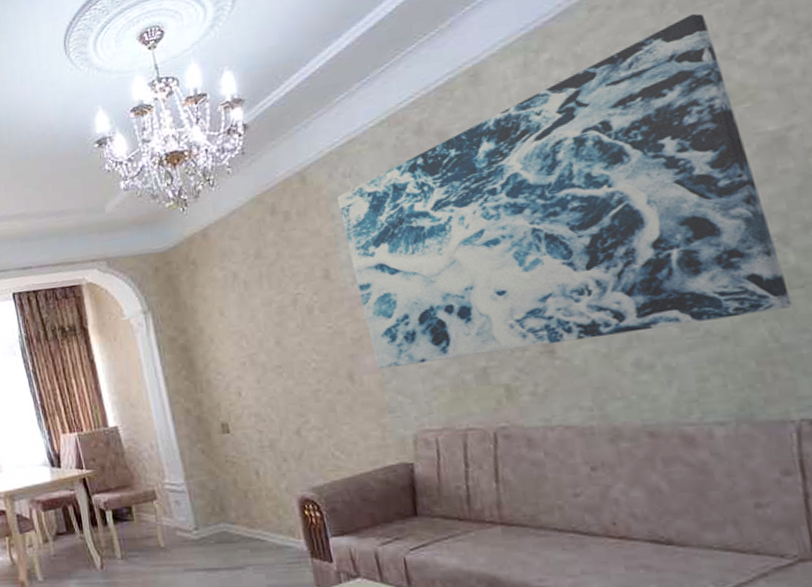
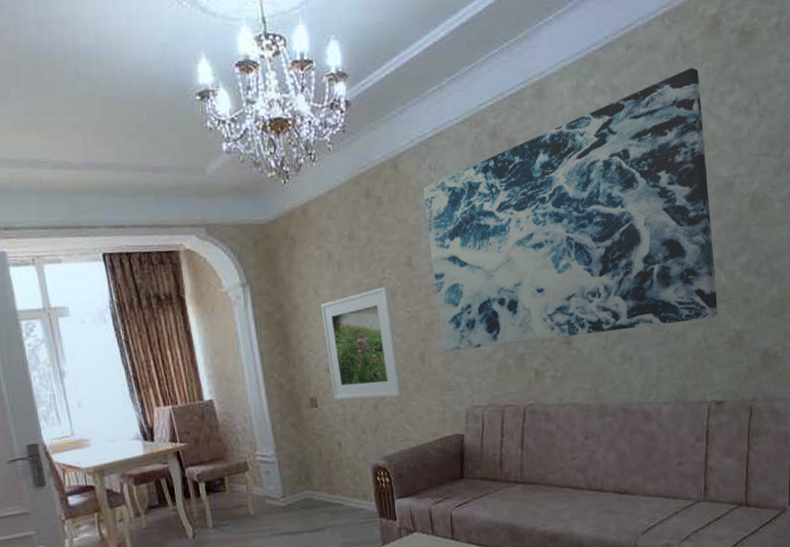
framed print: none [228,301,329,425] -> present [321,285,402,400]

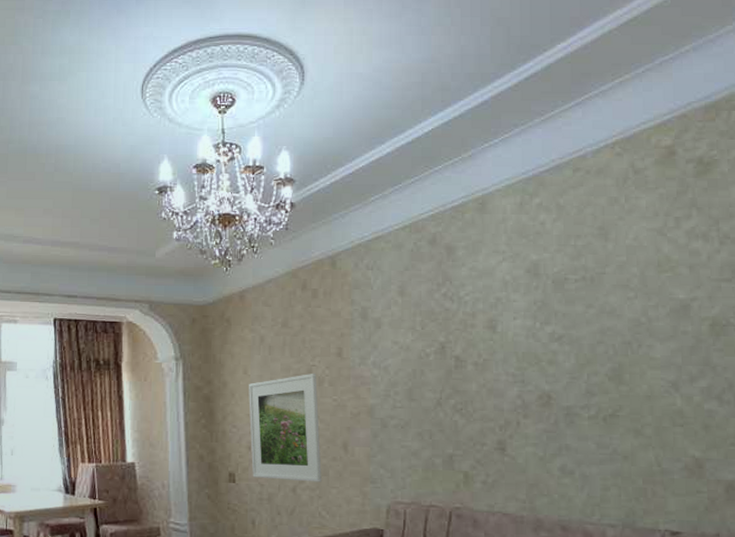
wall art: present [423,67,718,352] -> none [359,192,673,444]

